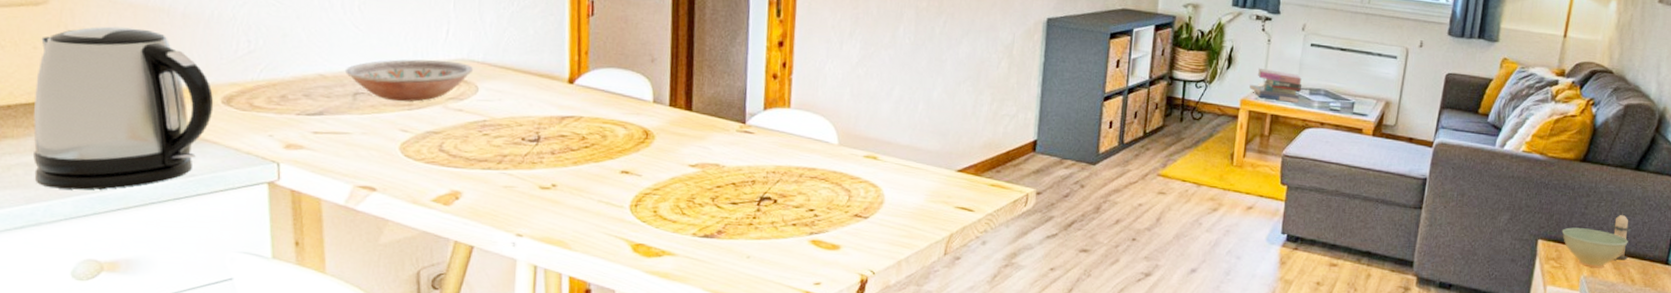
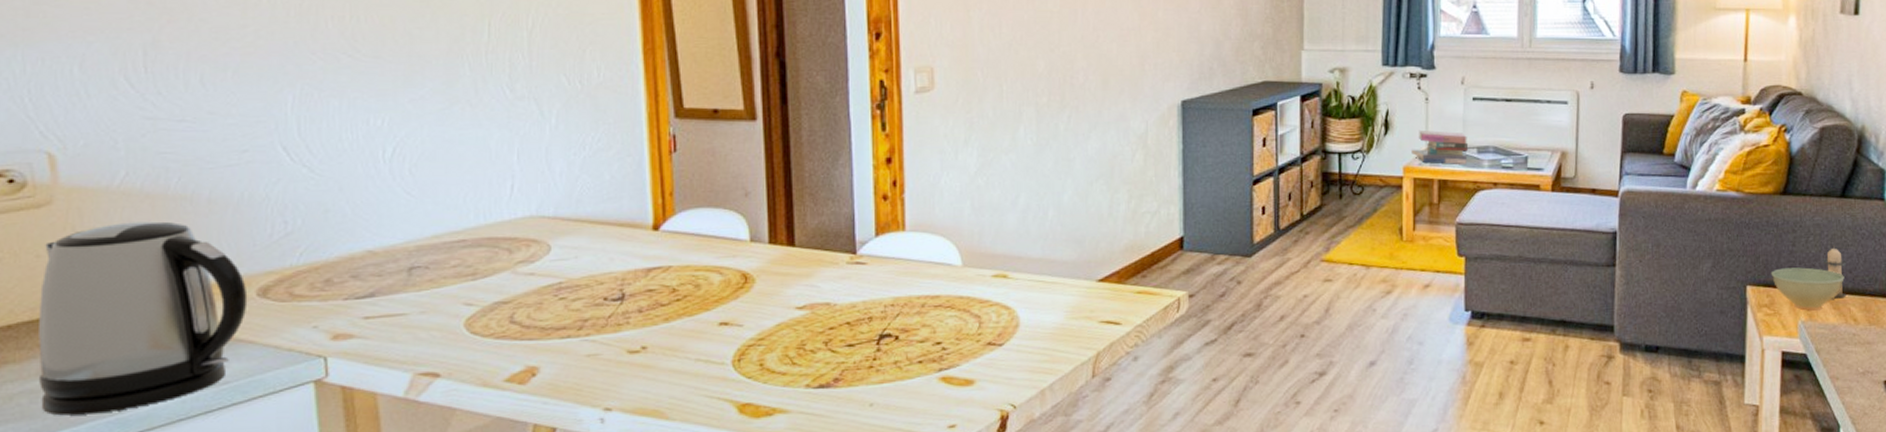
bowl: present [344,59,473,102] -> none [396,219,543,272]

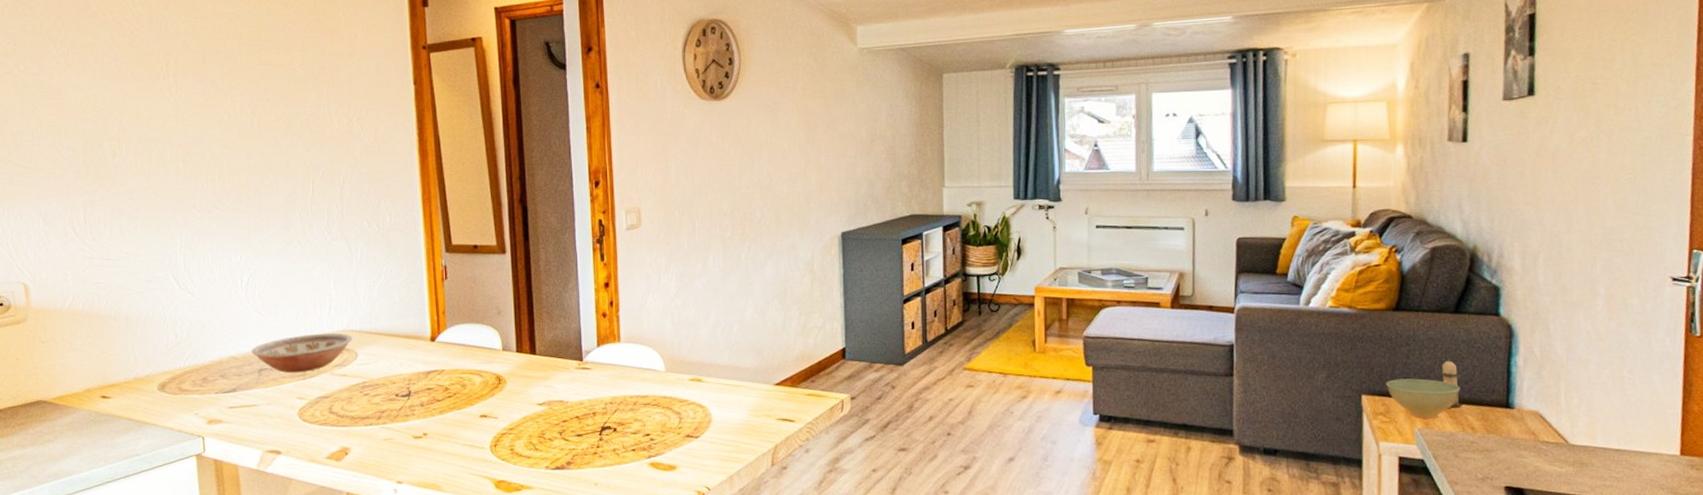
kettle: present [38,221,248,416] -> none [18,334,152,477]
bowl: none [396,219,543,272] -> present [251,332,352,373]
books: present [1411,130,1469,164] -> none [1042,254,1094,285]

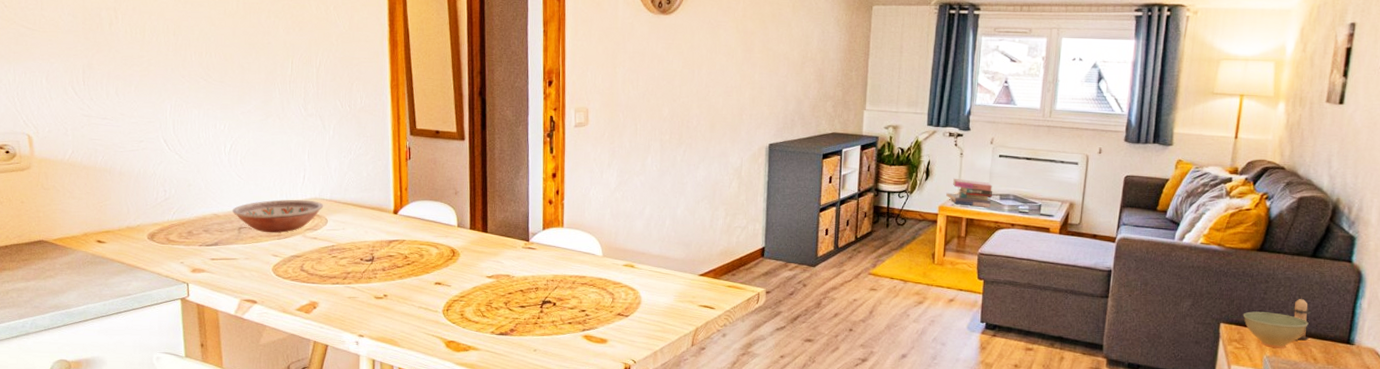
books: none [1042,254,1094,285] -> present [946,178,993,207]

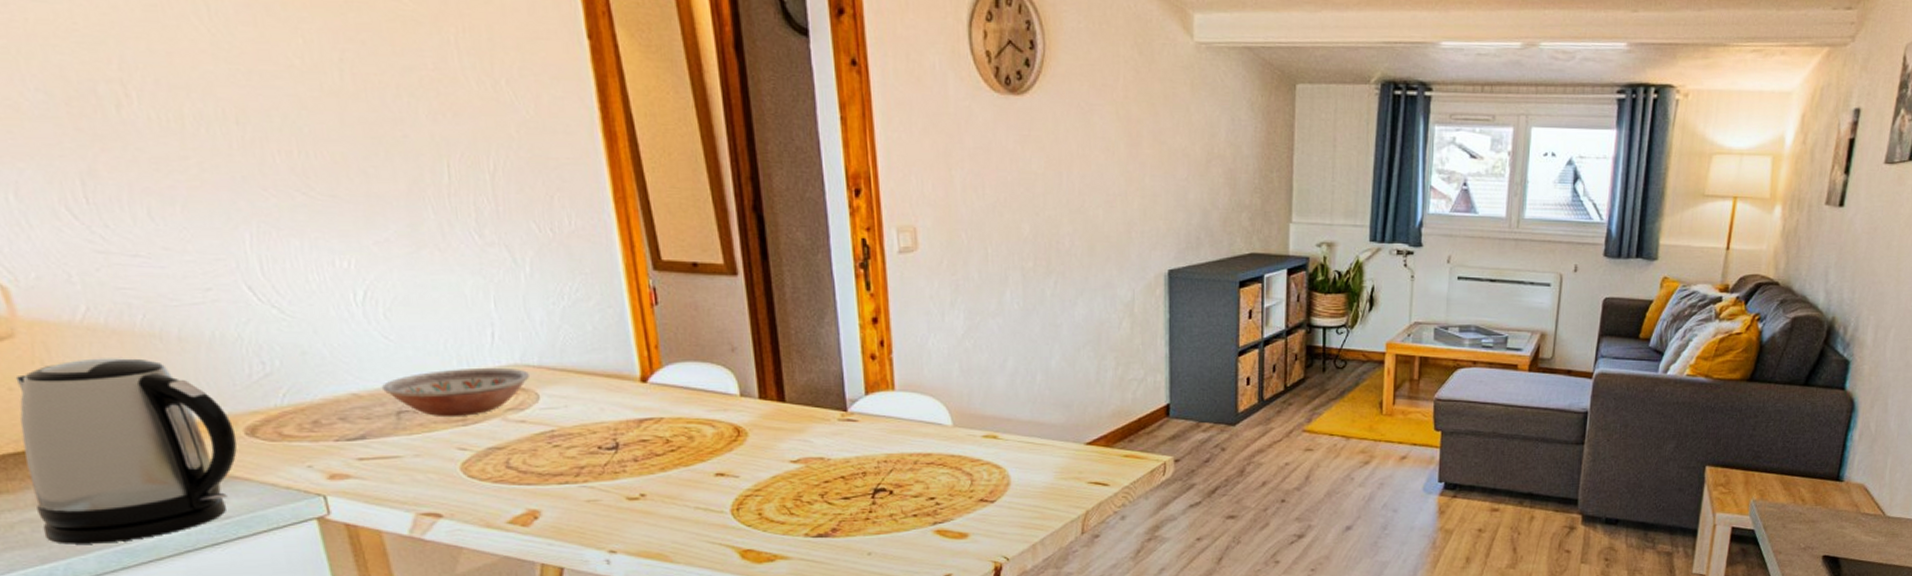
kettle: none [23,184,142,308] -> present [15,358,238,544]
books: present [946,178,993,207] -> none [1395,307,1451,342]
bowl: present [1242,311,1309,349] -> none [1729,450,1798,491]
candle: present [1289,296,1311,341] -> none [1779,430,1801,480]

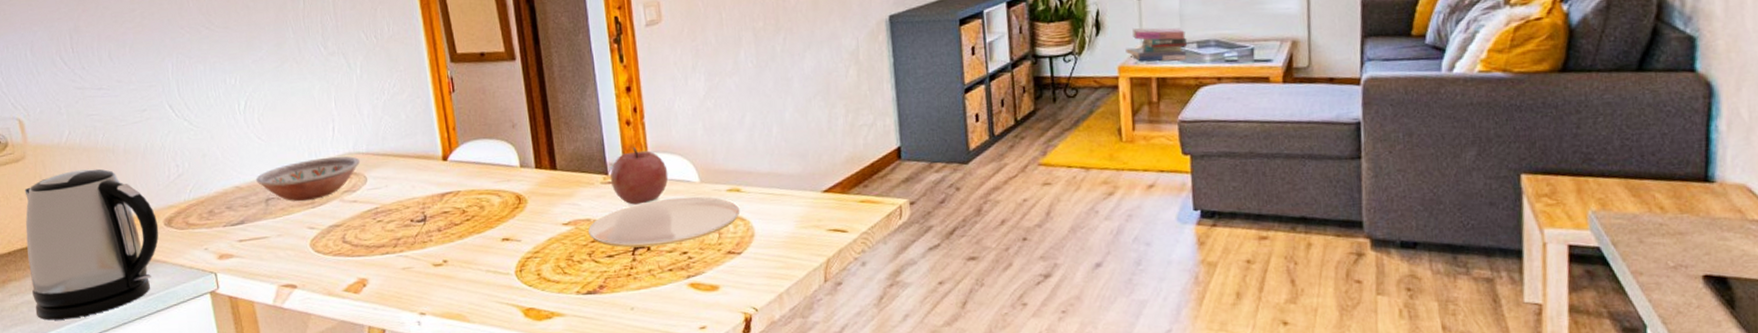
plate: none [820,440,996,491] -> present [587,196,741,248]
fruit: none [849,384,917,445] -> present [610,147,669,205]
books: none [1395,307,1451,342] -> present [1126,27,1188,62]

